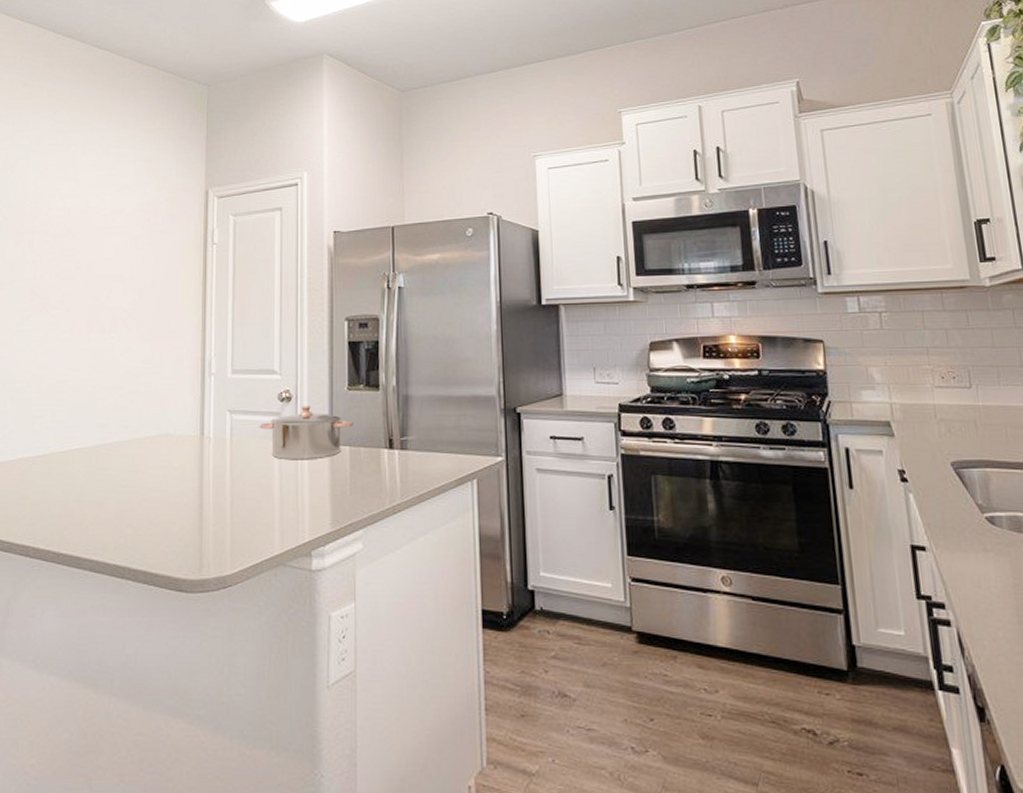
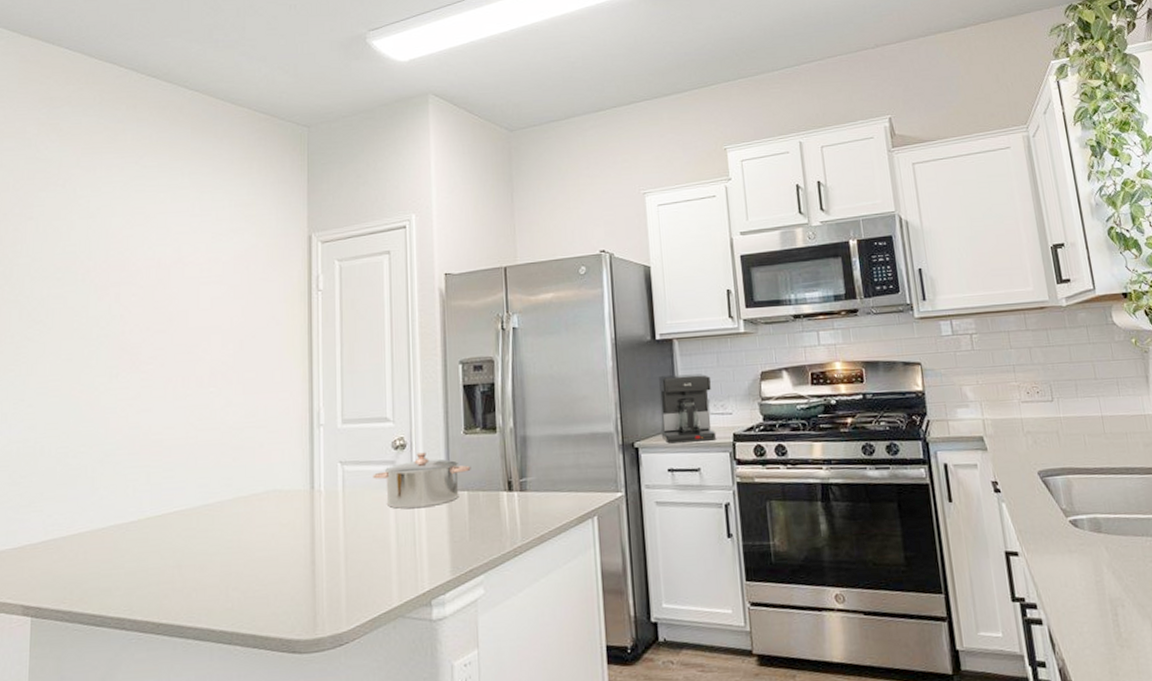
coffee maker: none [543,341,602,411] -> present [659,373,717,444]

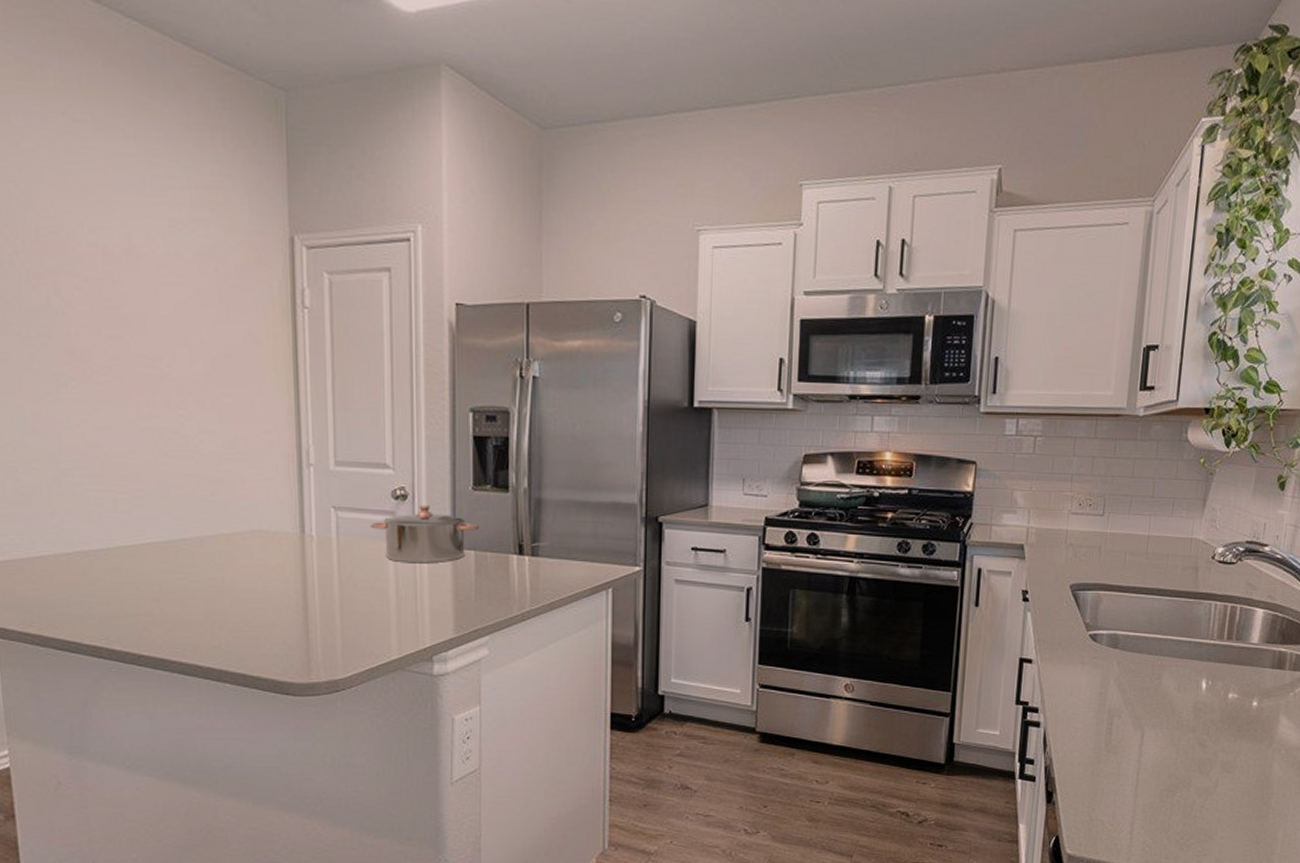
coffee maker: present [659,373,717,444] -> none [688,448,748,522]

